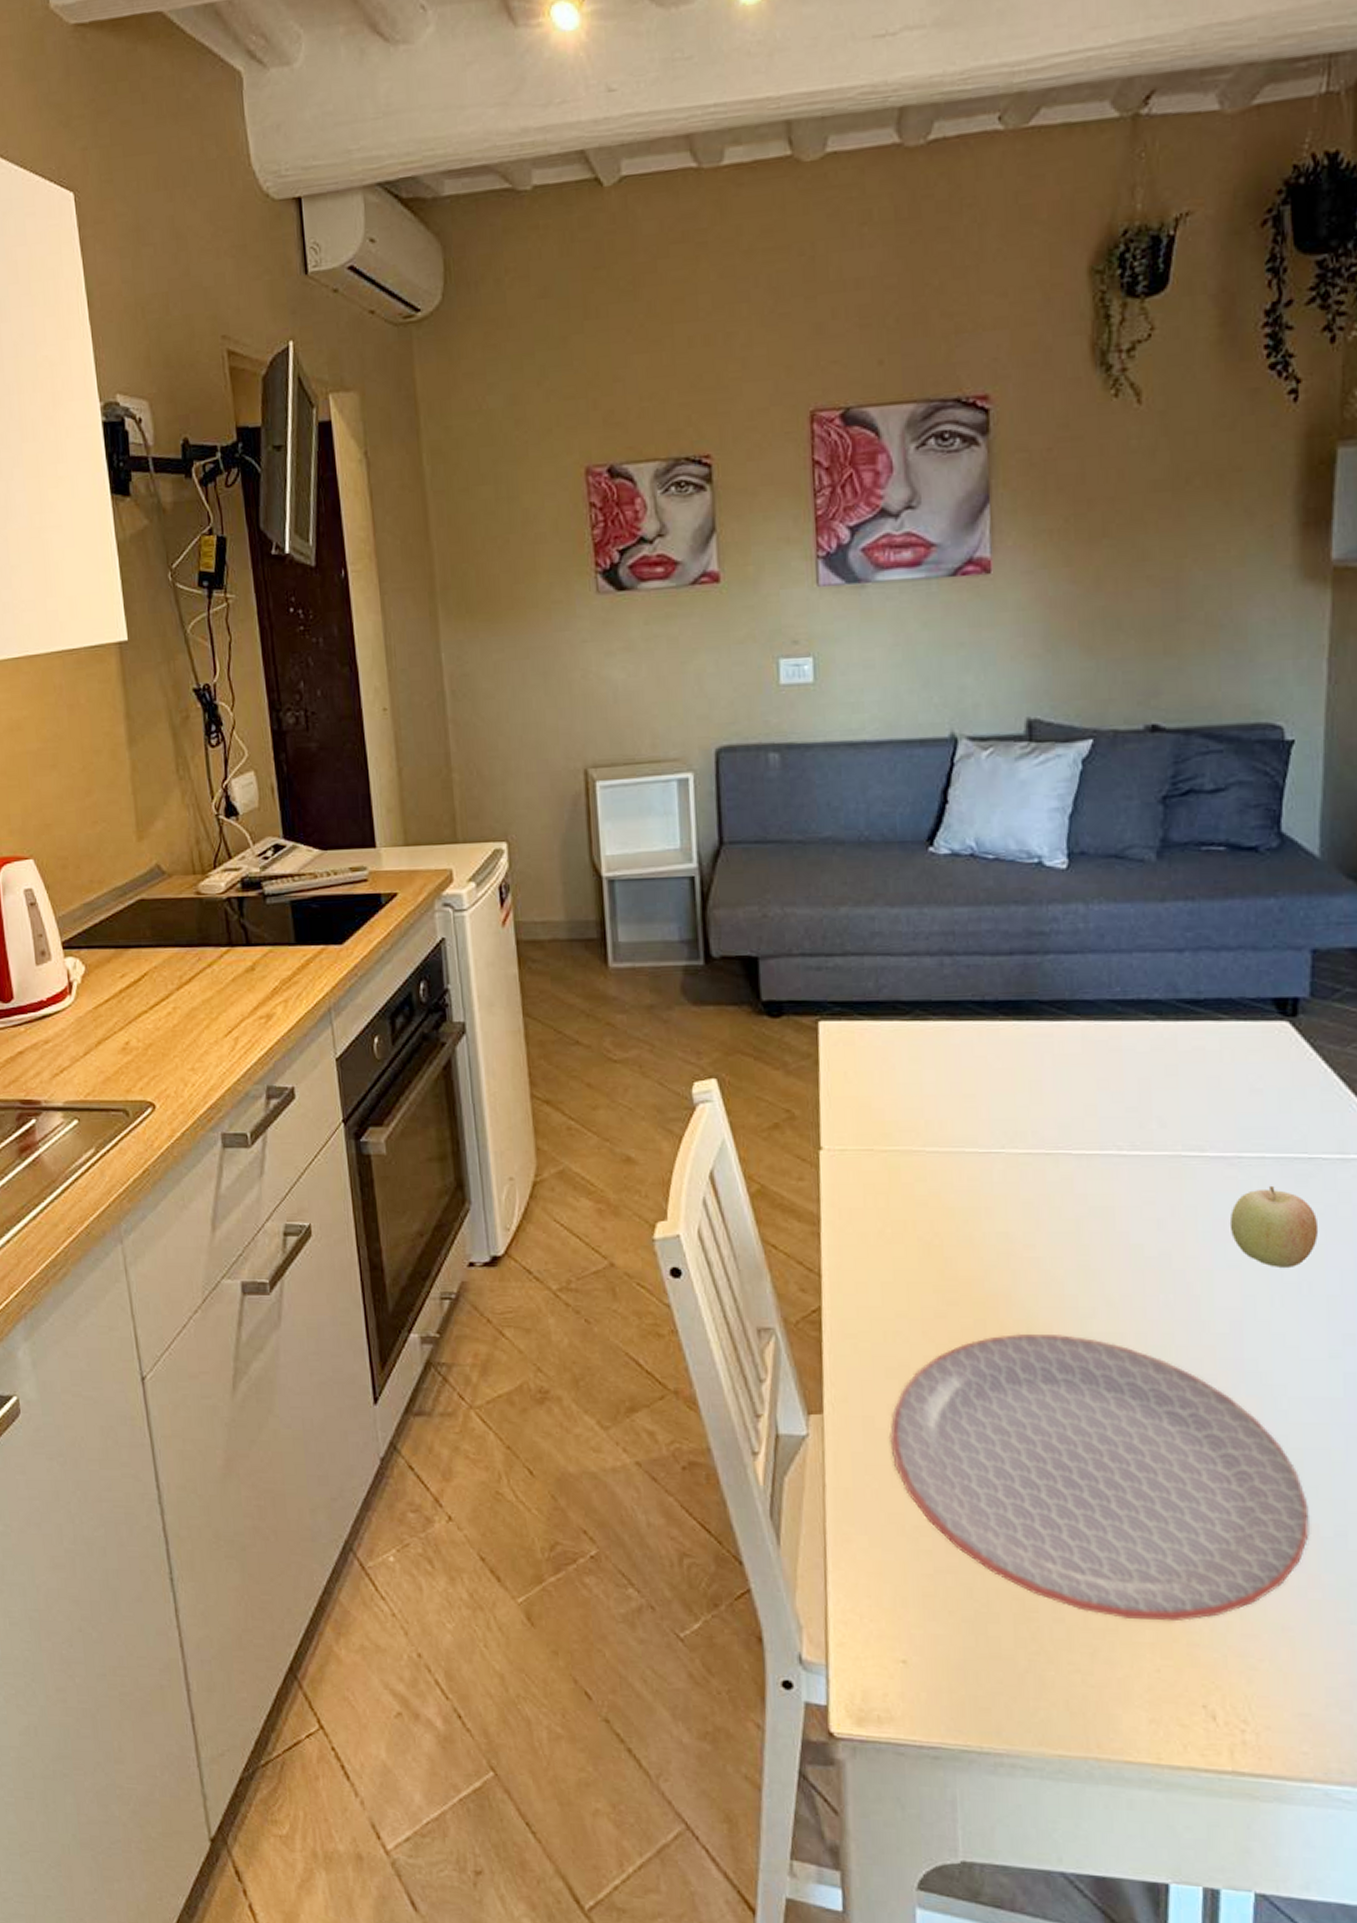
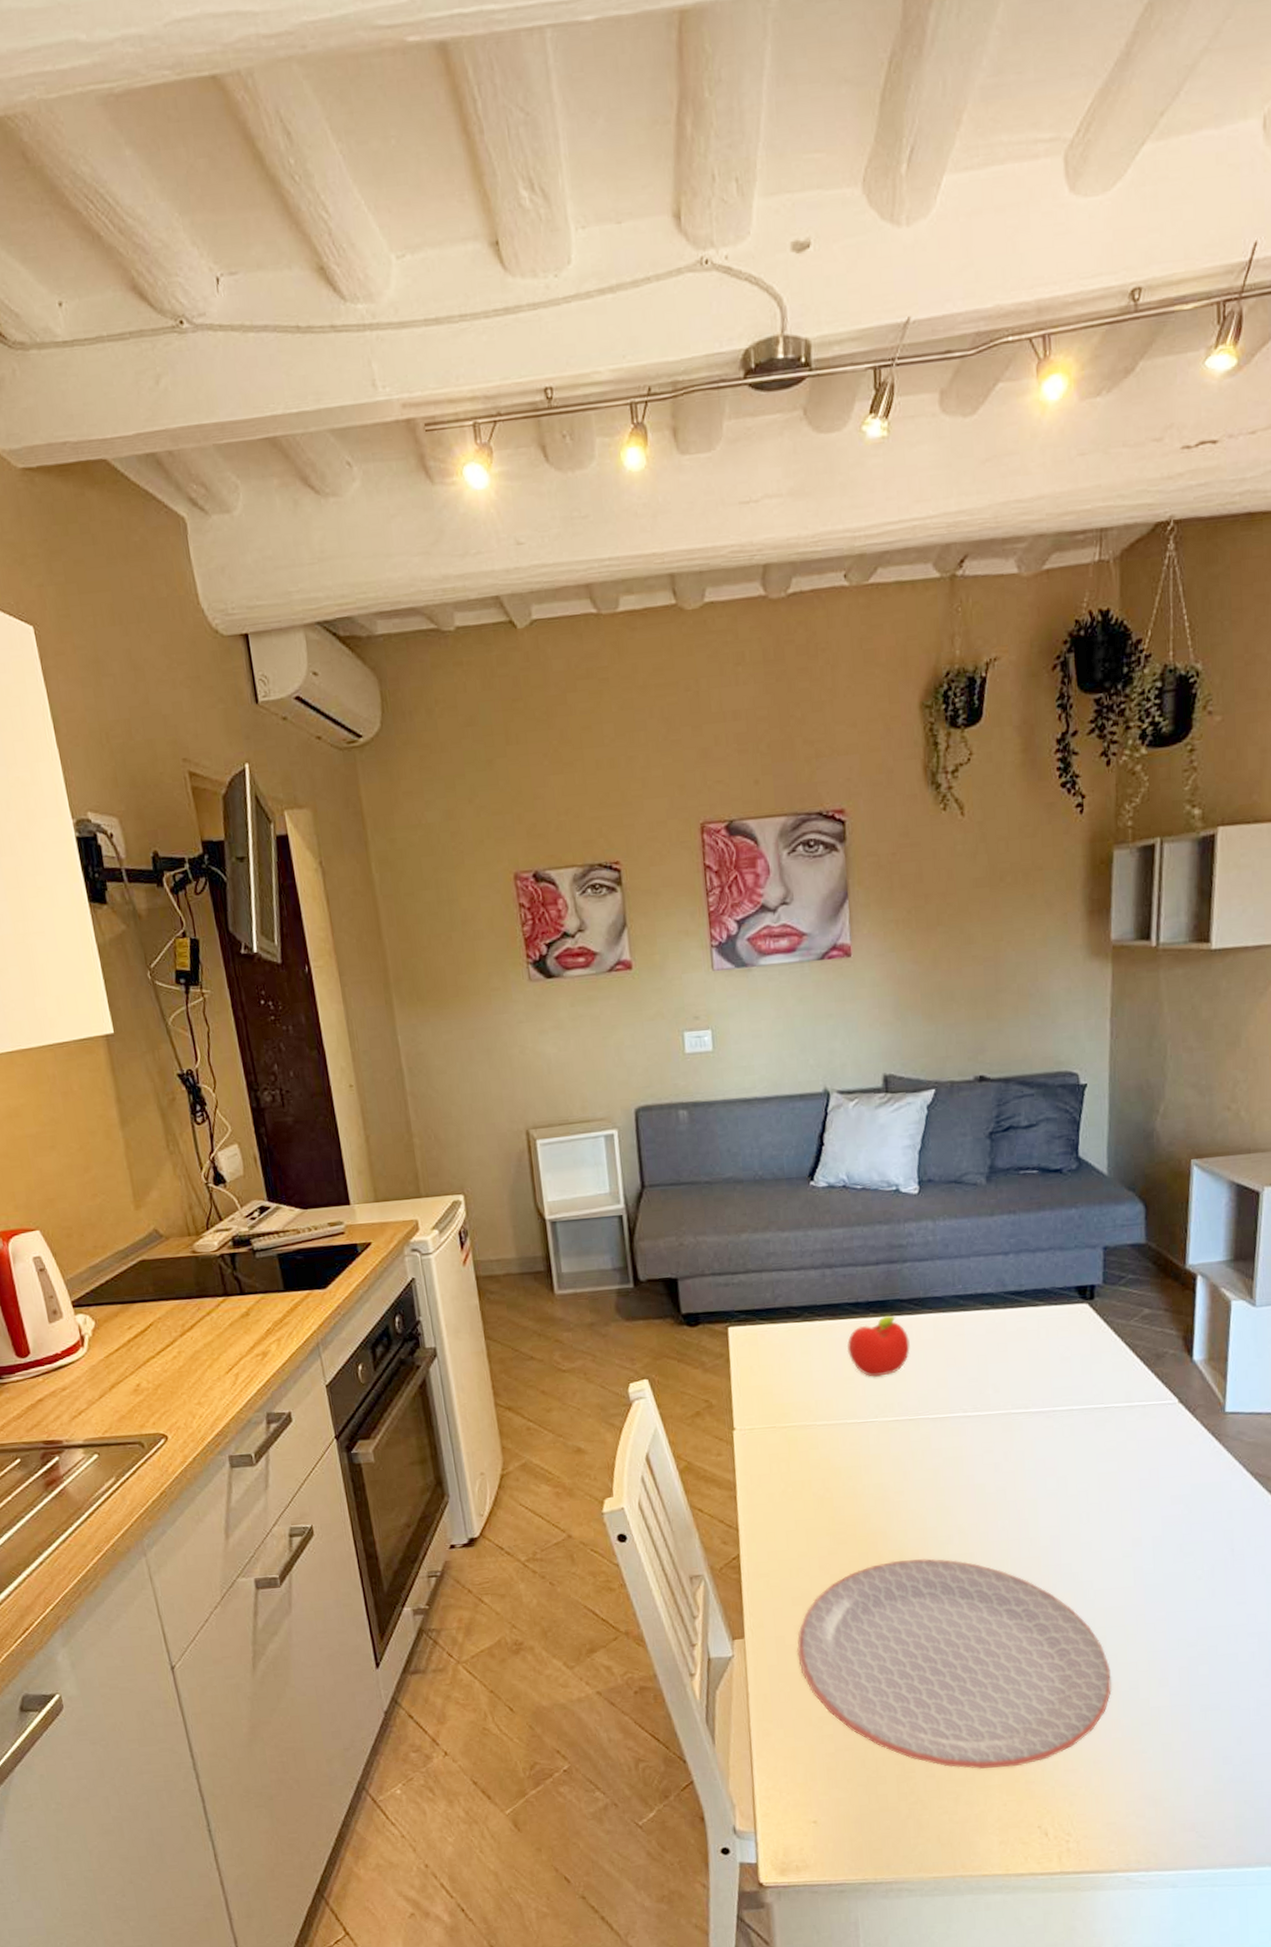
fruit: none [967,1019,1050,1096] -> present [846,1315,910,1377]
fruit: present [1229,1185,1319,1267] -> none [1048,1430,1114,1493]

